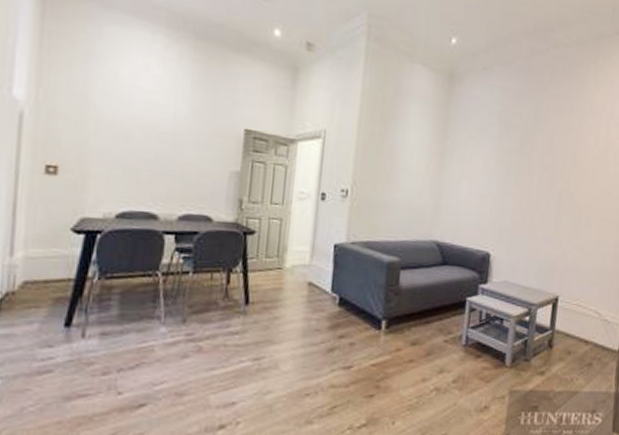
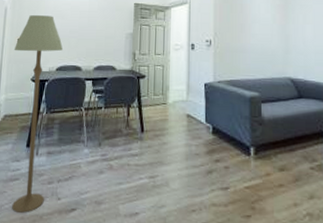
floor lamp: none [38,129,127,415] -> present [12,14,63,213]

